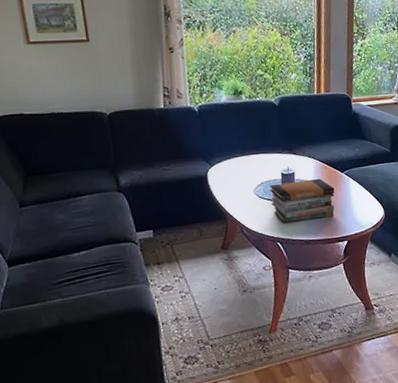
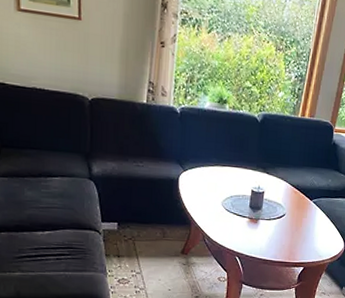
book stack: present [269,178,335,223] -> none [236,199,301,242]

